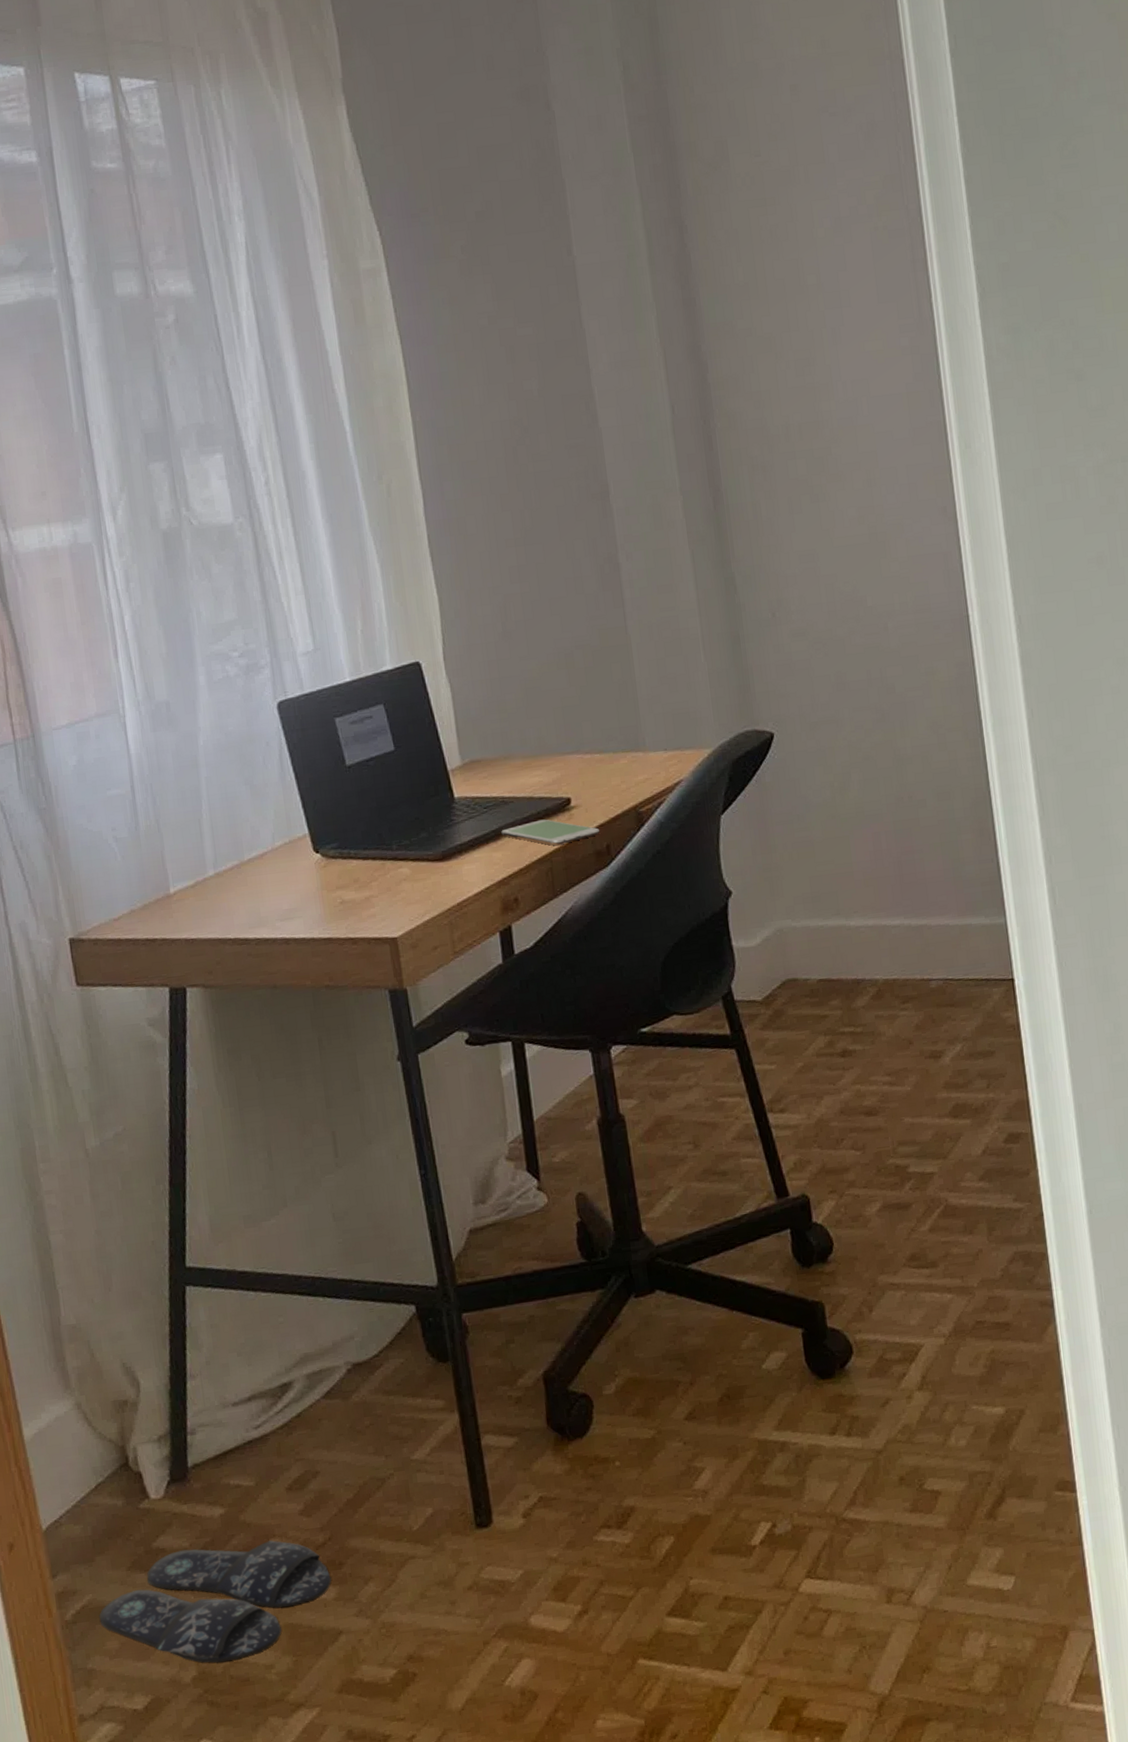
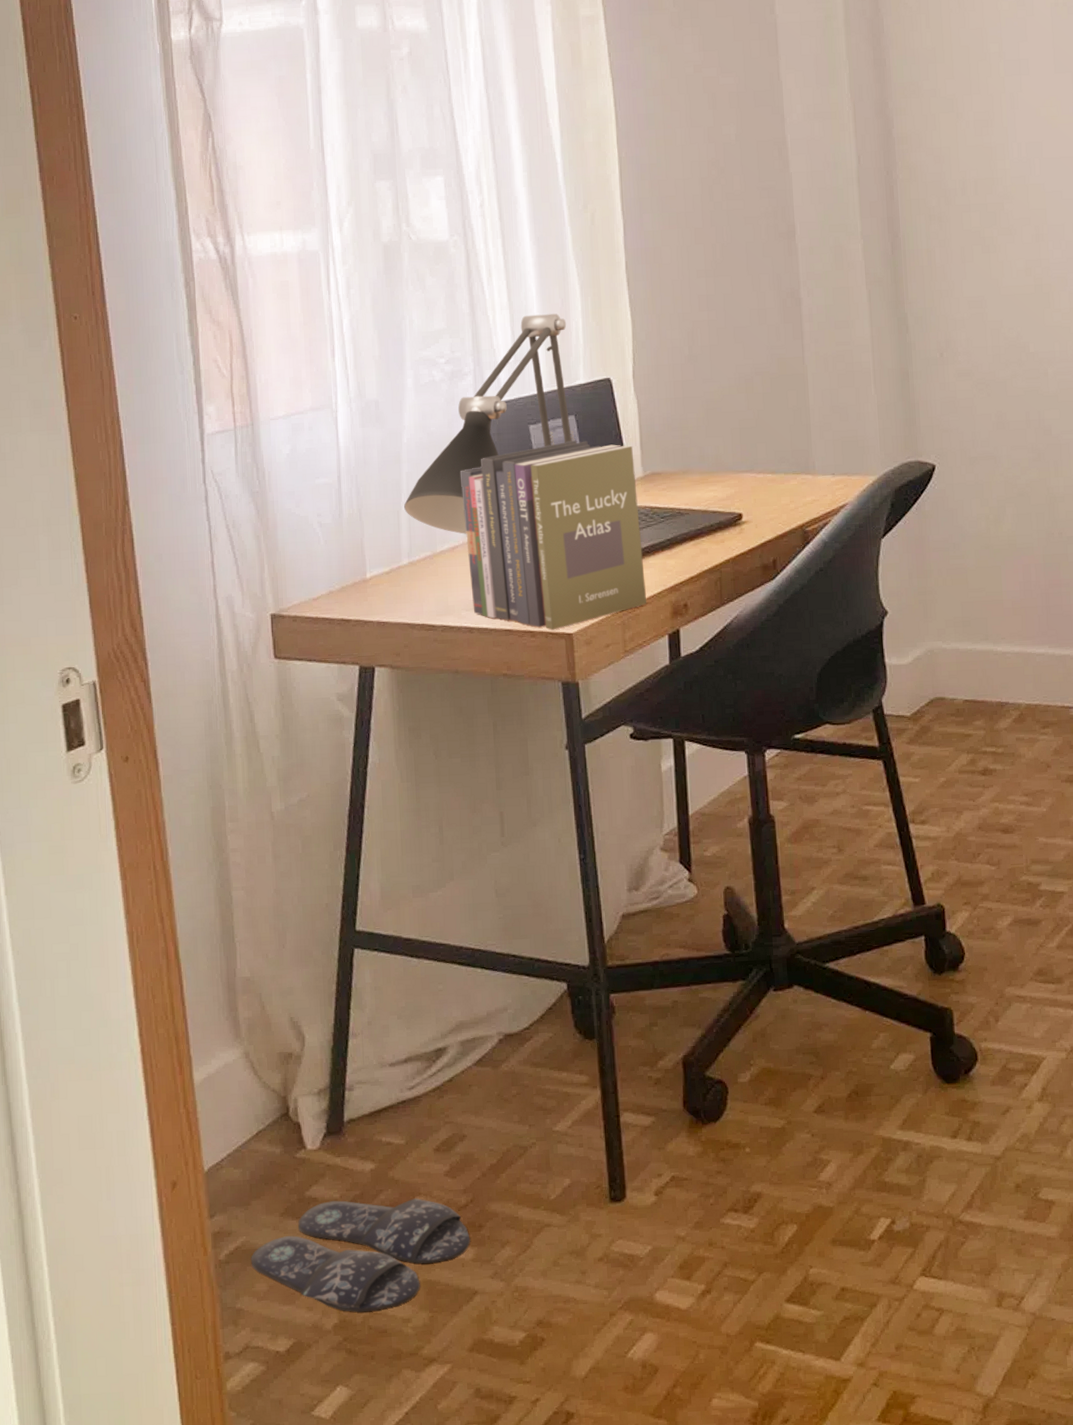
desk lamp: none [205,595,386,840] -> present [404,313,575,534]
books: none [263,730,474,936] -> present [459,440,646,630]
phone: present [501,819,600,846] -> none [676,532,768,558]

